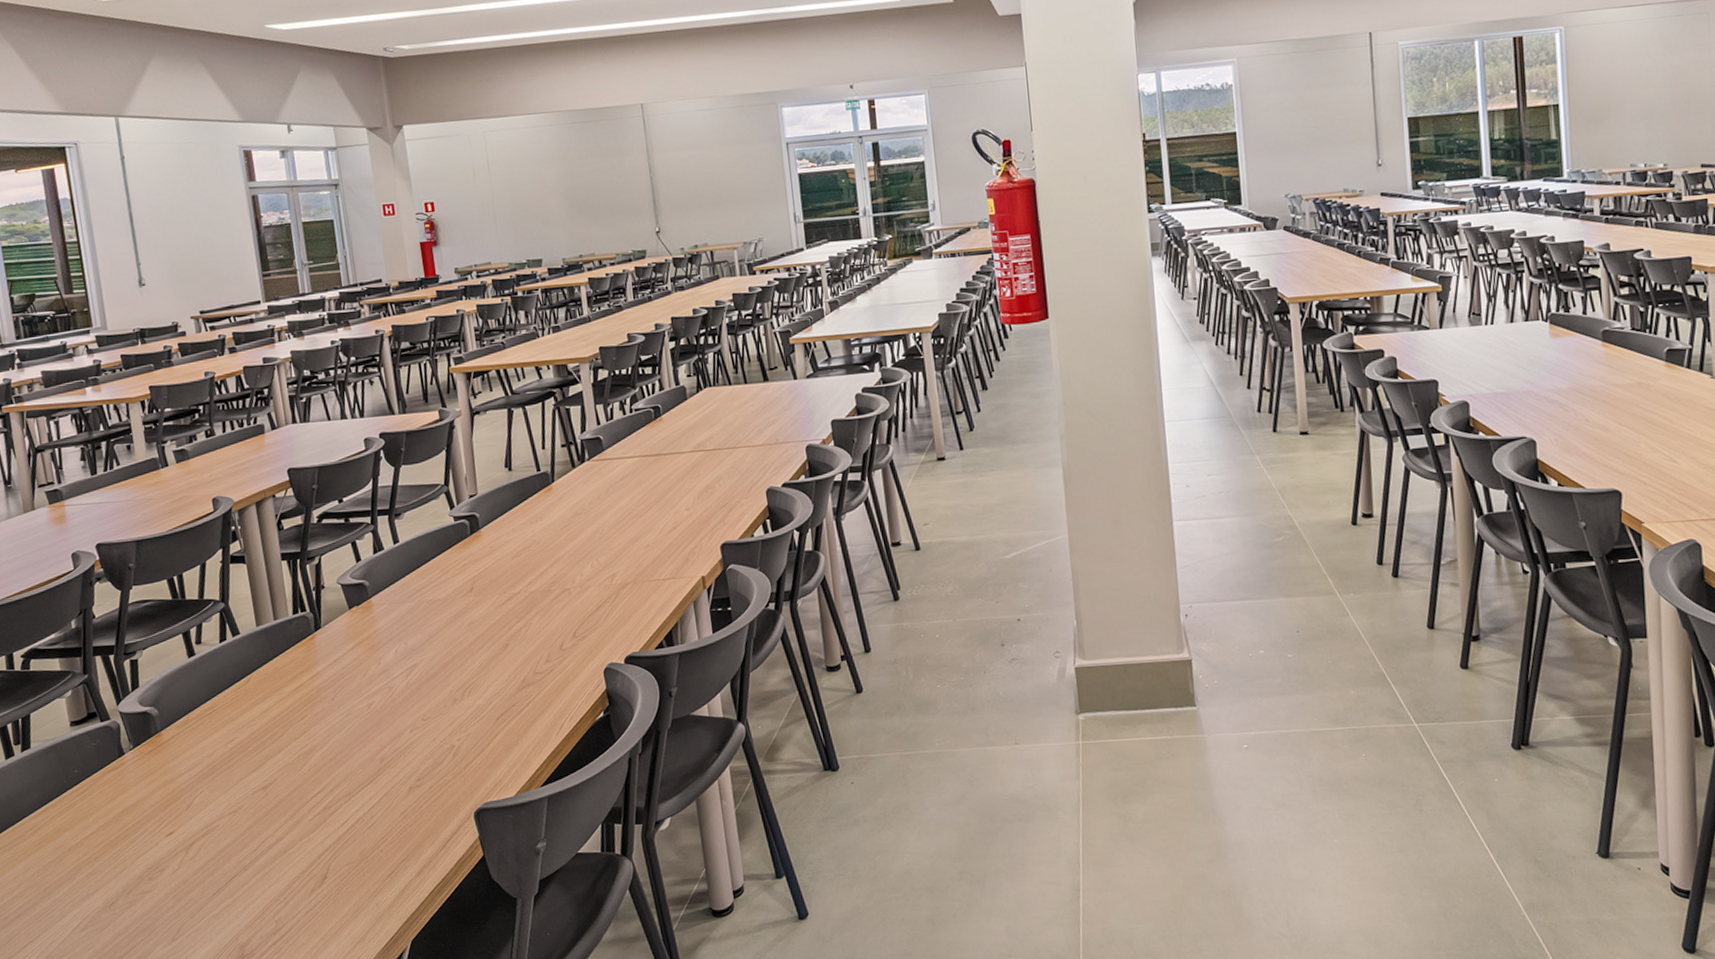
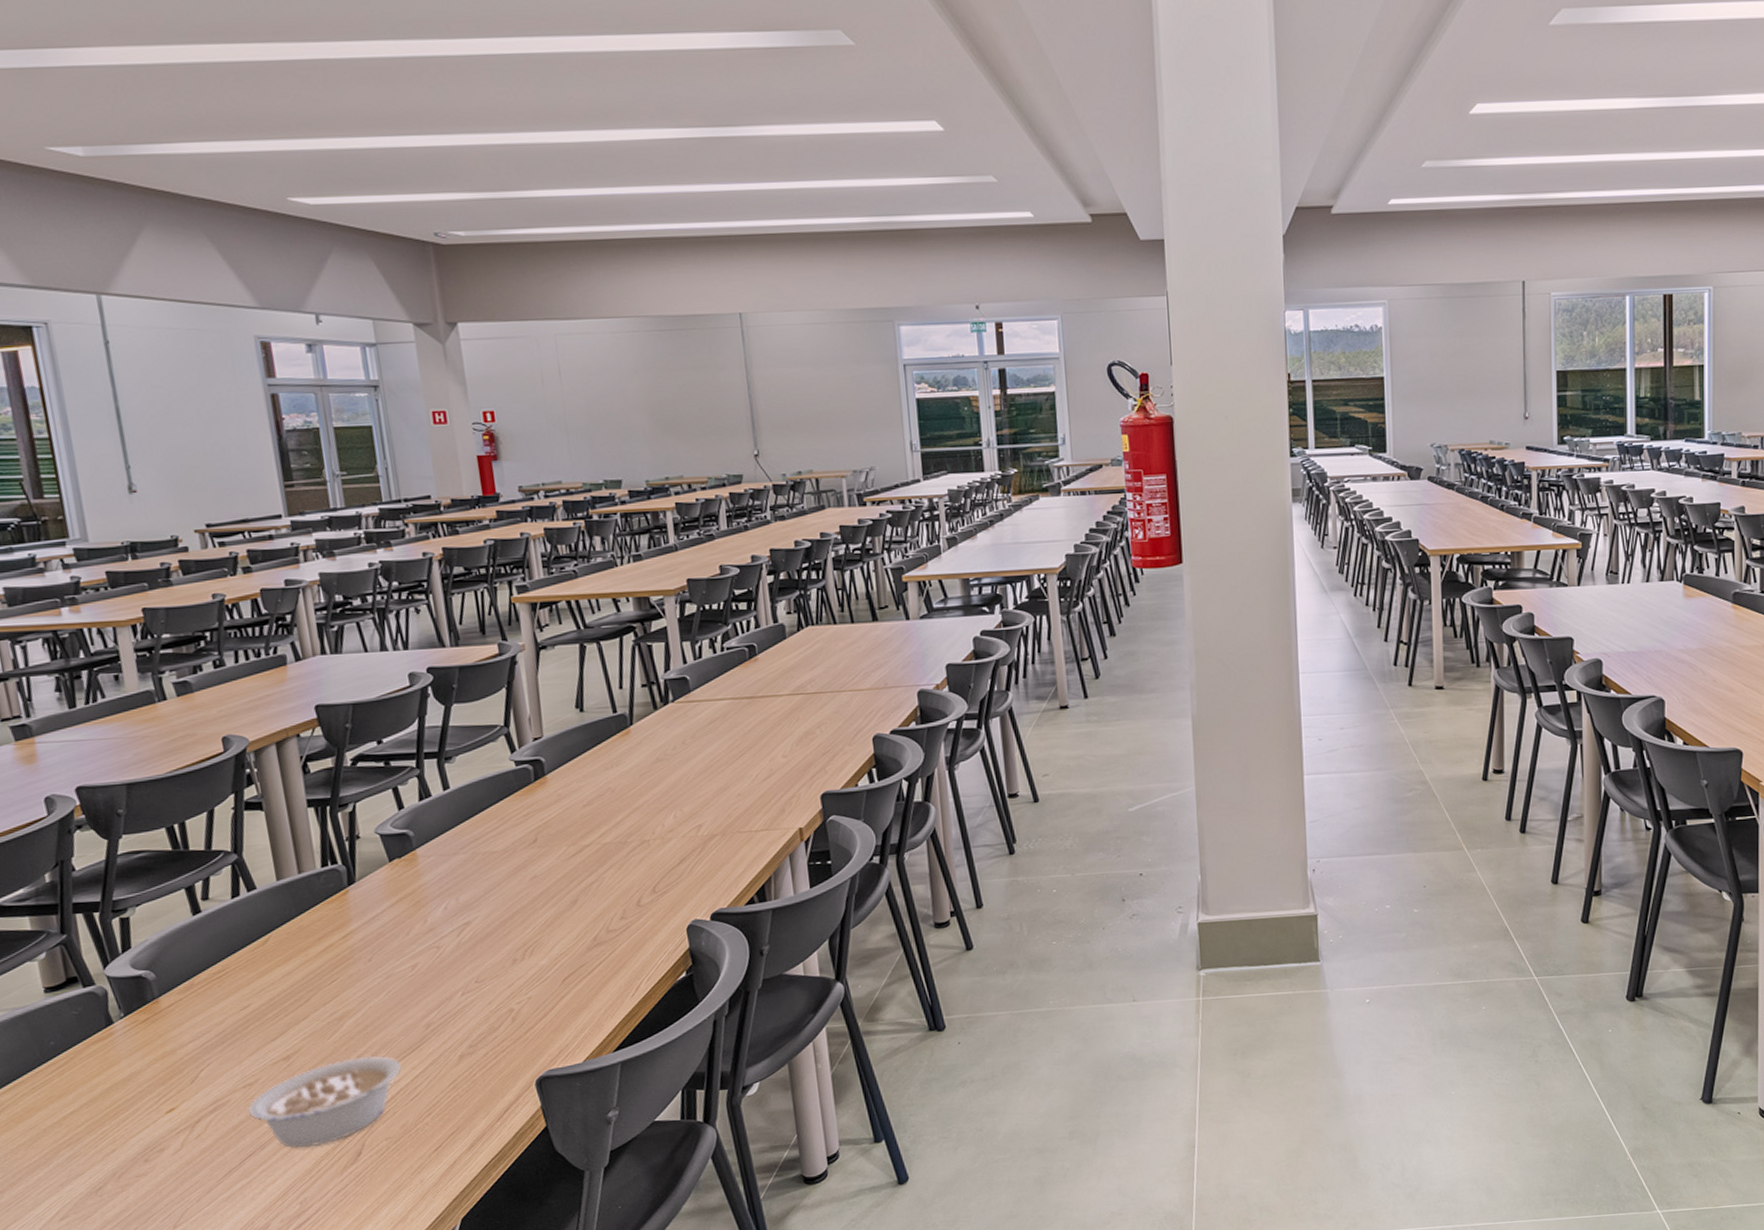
legume: none [232,787,360,871] -> present [248,1055,402,1148]

